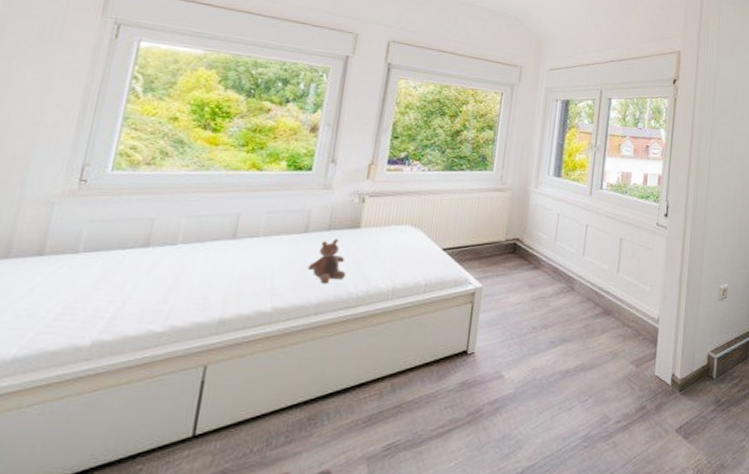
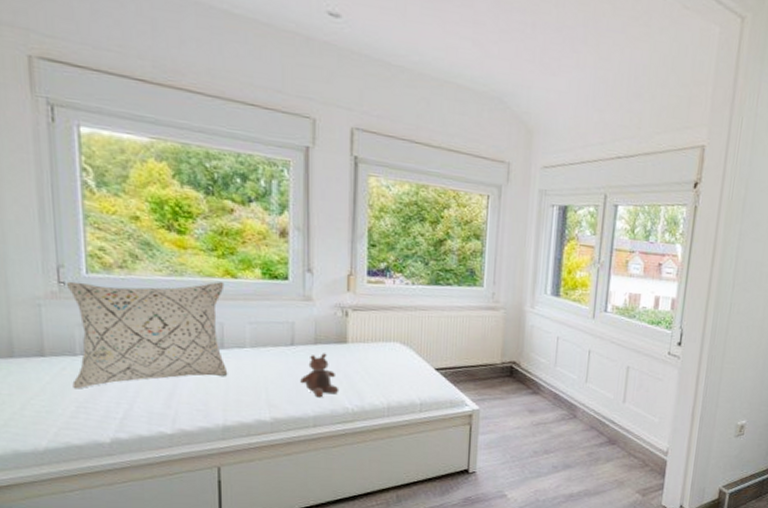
pillow: none [65,174,249,289] -> present [67,281,228,389]

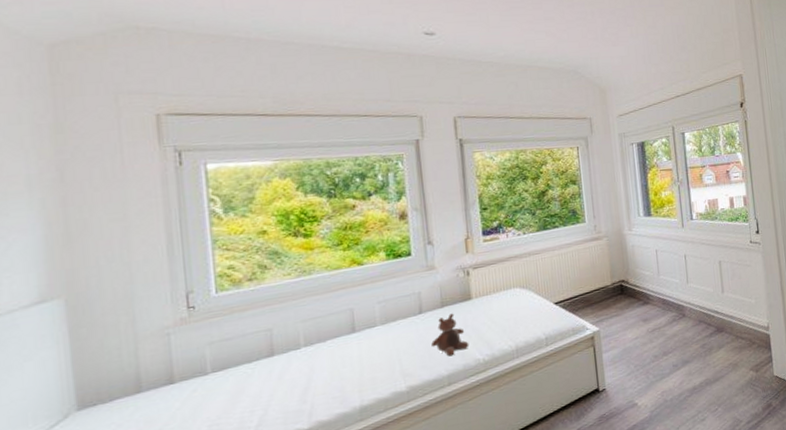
pillow: present [67,281,228,389] -> none [196,271,361,408]

